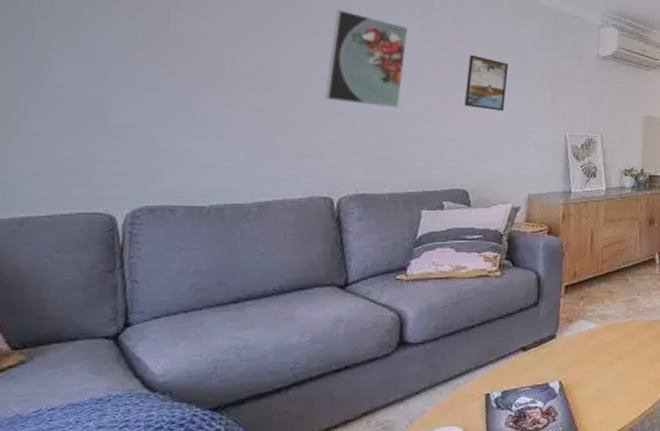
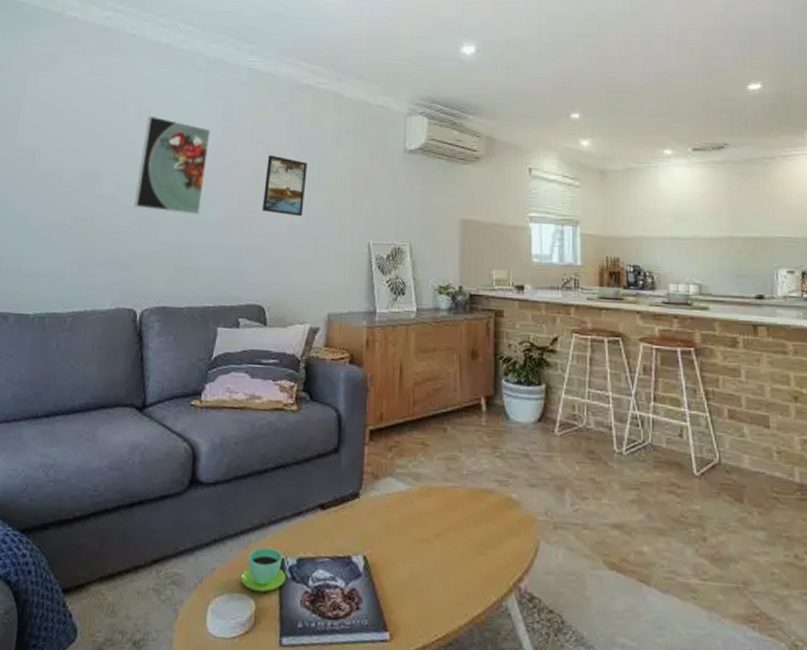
cup: none [449,386,492,423] -> present [240,546,286,593]

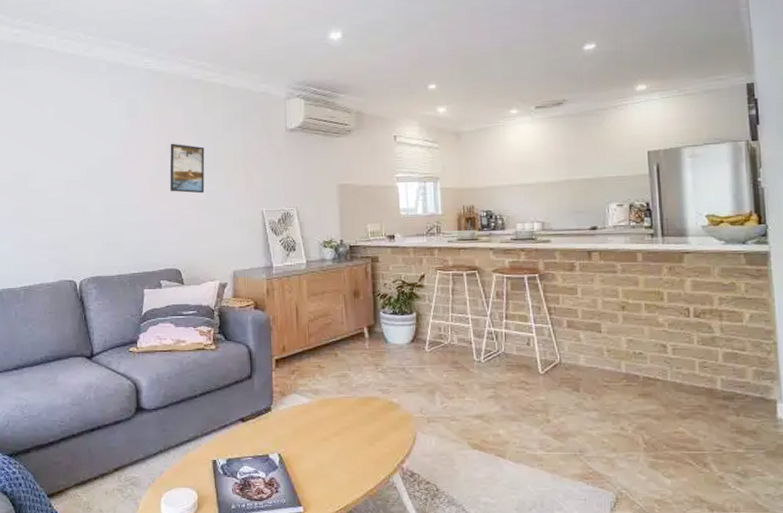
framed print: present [133,115,211,215] -> none [62,118,119,200]
cup: present [240,546,286,593] -> none [183,452,219,486]

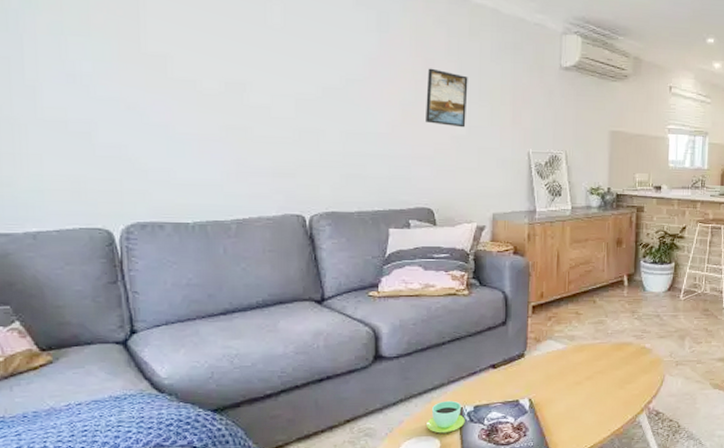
cup: none [183,452,219,486] -> present [425,400,465,434]

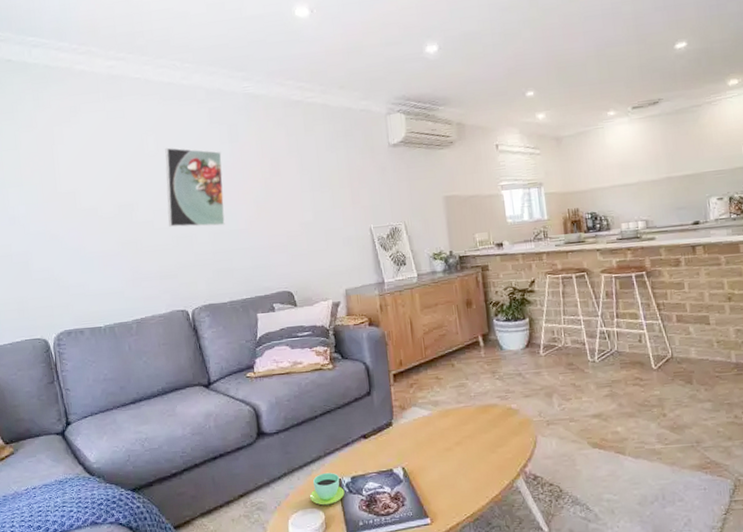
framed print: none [289,23,366,126] -> present [165,147,225,228]
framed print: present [426,68,468,128] -> none [274,165,312,215]

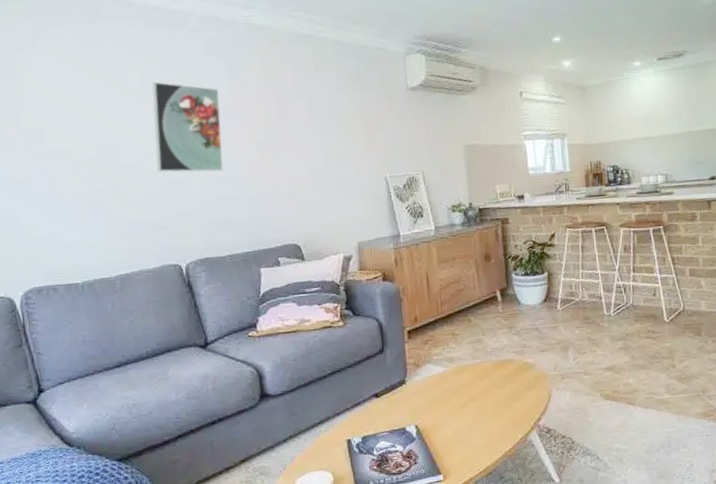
cup: present [309,472,345,506] -> none [317,433,355,467]

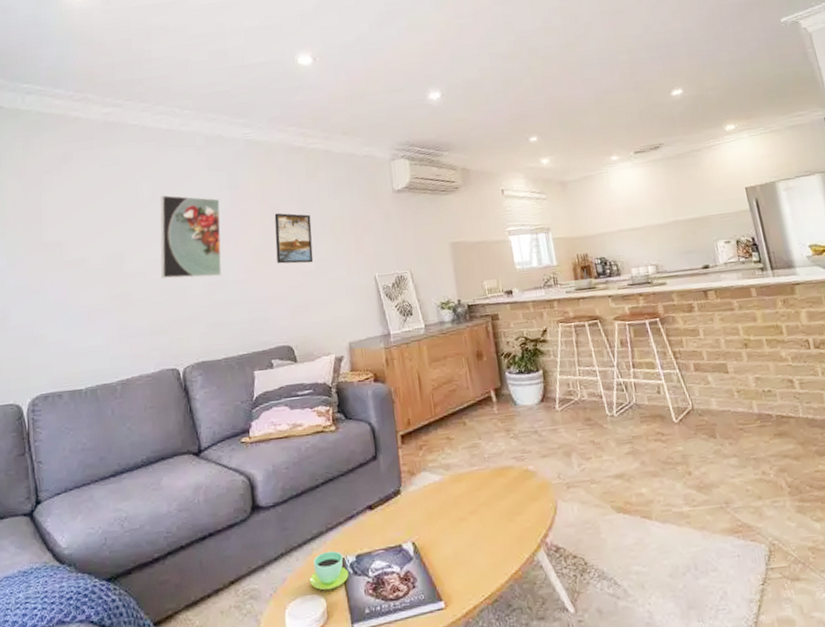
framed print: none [279,106,322,161] -> present [274,213,314,264]
cup: none [317,433,355,467] -> present [309,550,349,591]

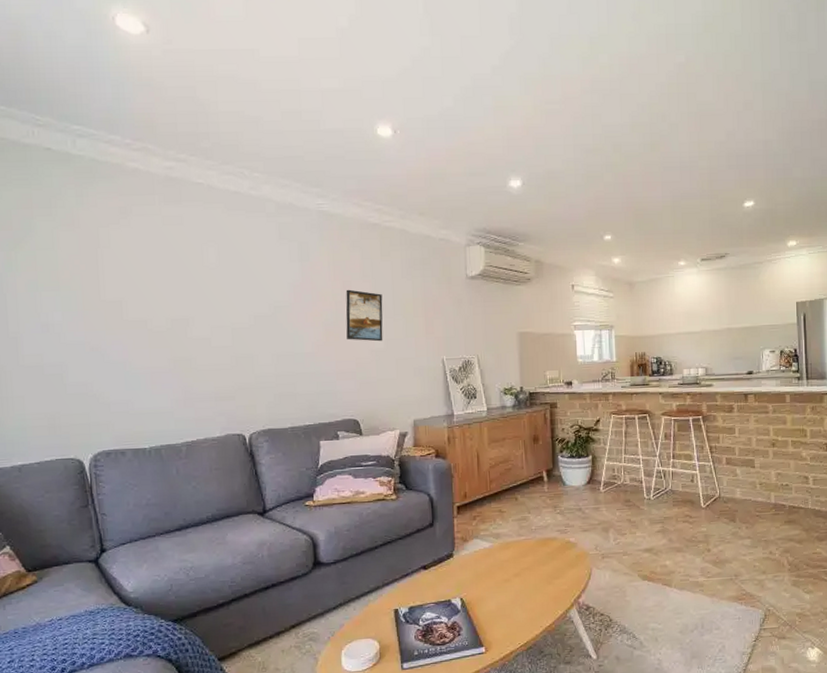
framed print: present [160,195,222,279] -> none [227,261,291,348]
cup: present [309,550,349,591] -> none [364,602,401,636]

